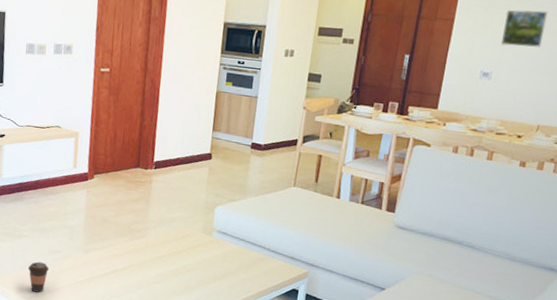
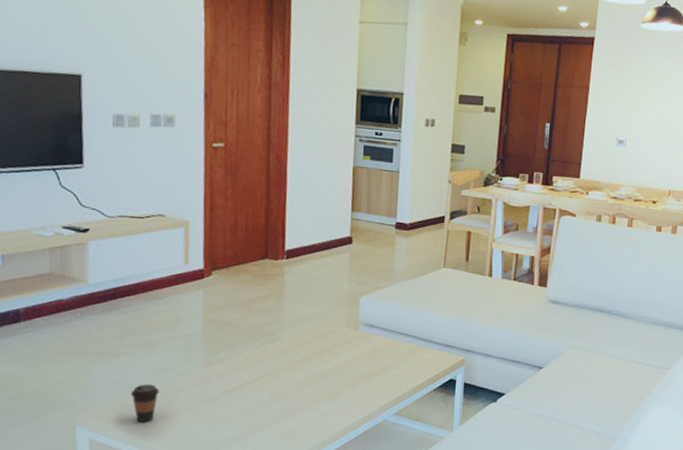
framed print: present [501,9,548,47] -> none [632,78,671,115]

